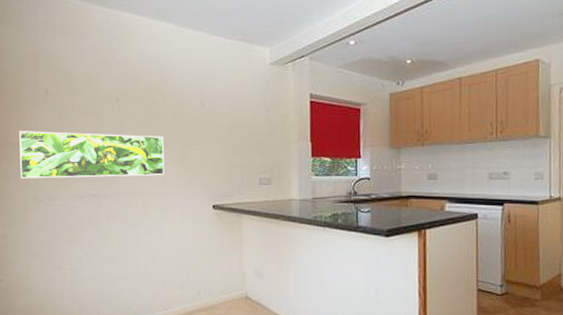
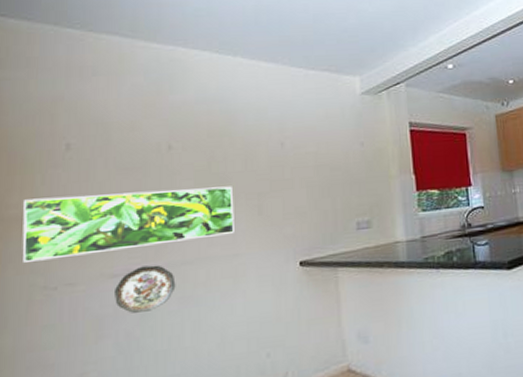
decorative plate: none [81,192,122,227] -> present [115,265,176,313]

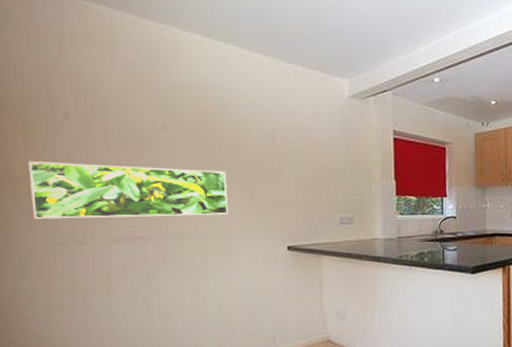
decorative plate: present [115,265,176,313] -> none [121,234,176,274]

